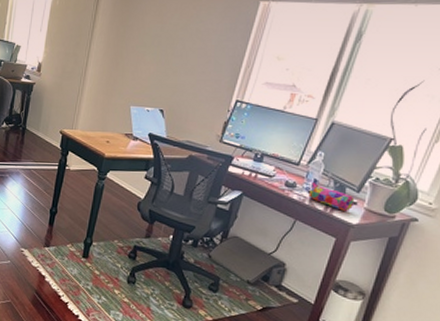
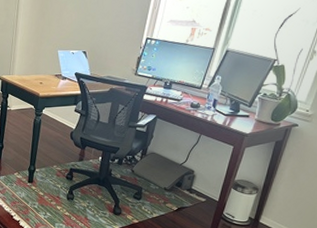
pencil case: present [307,183,355,211] -> none [209,102,247,123]

